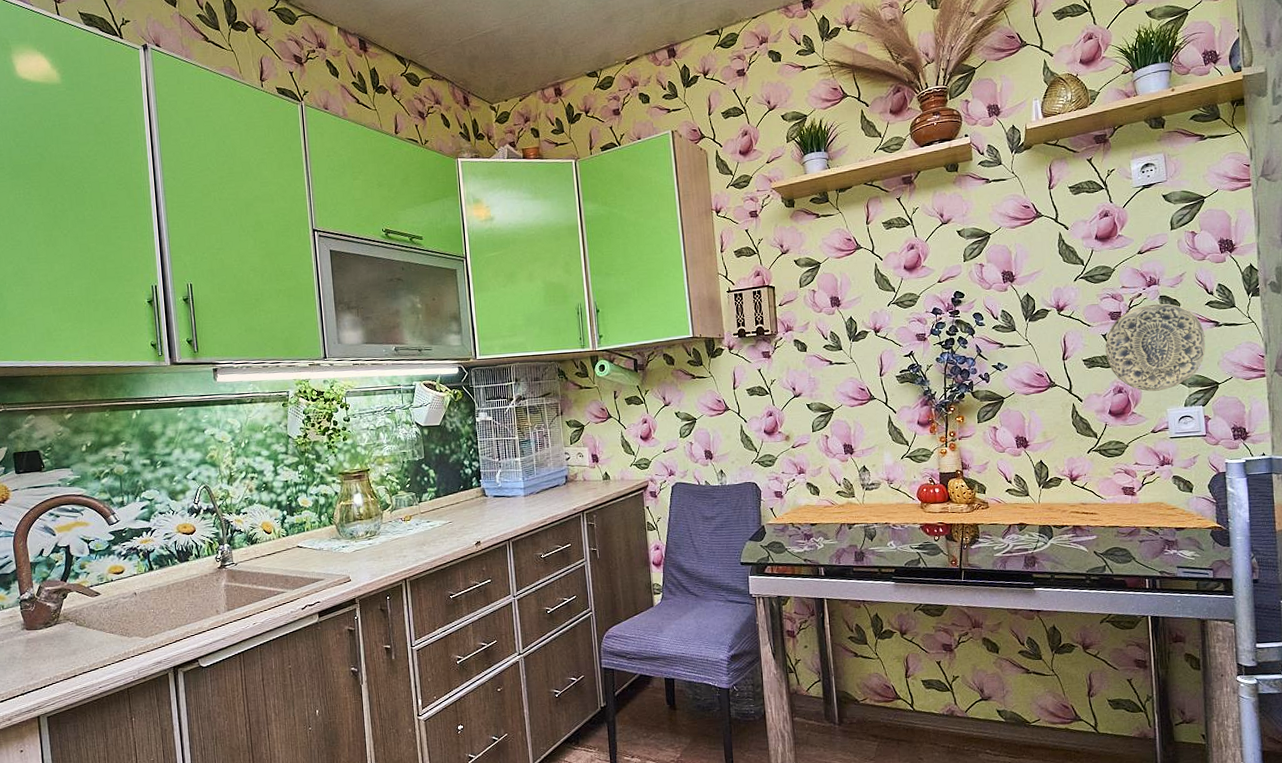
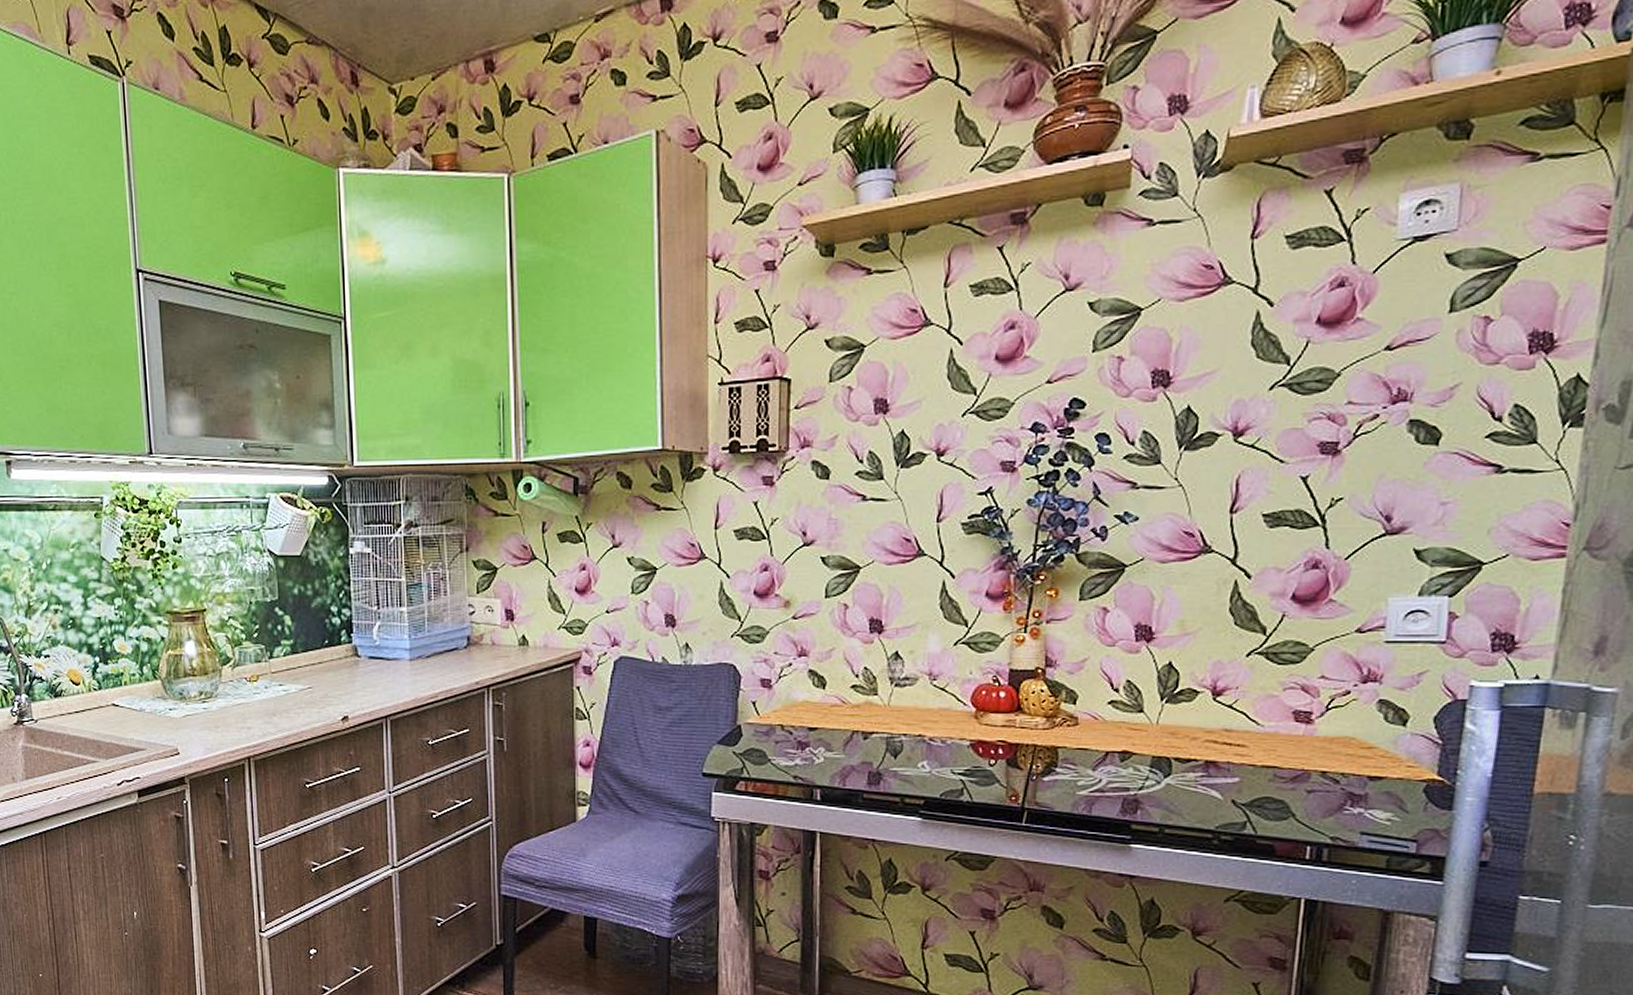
decorative plate: present [1105,303,1206,392] -> none [1301,432,1475,569]

